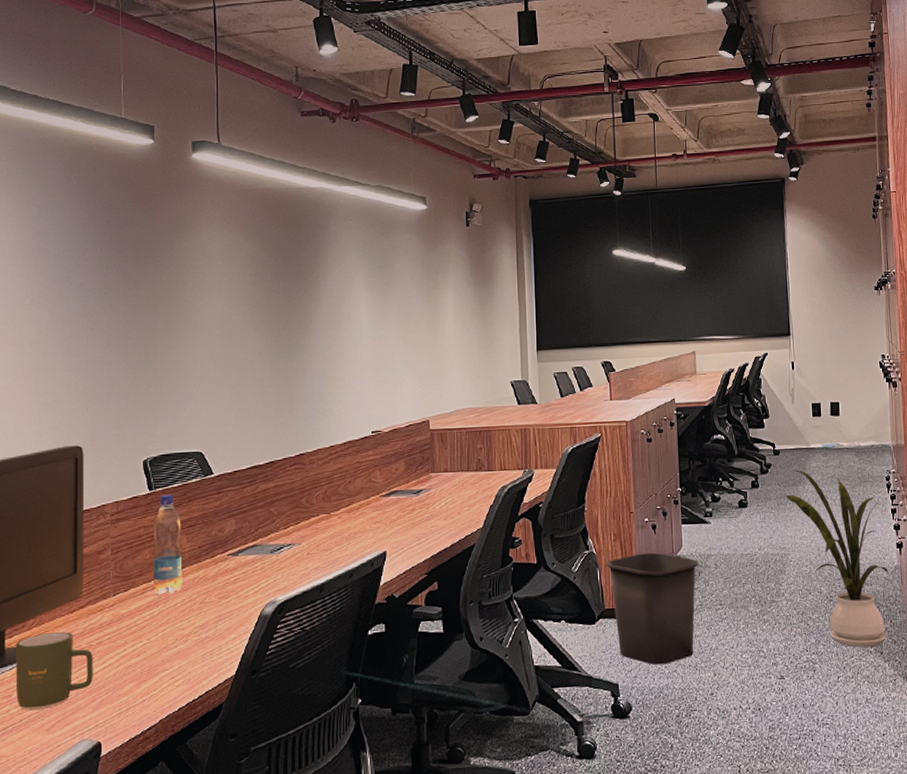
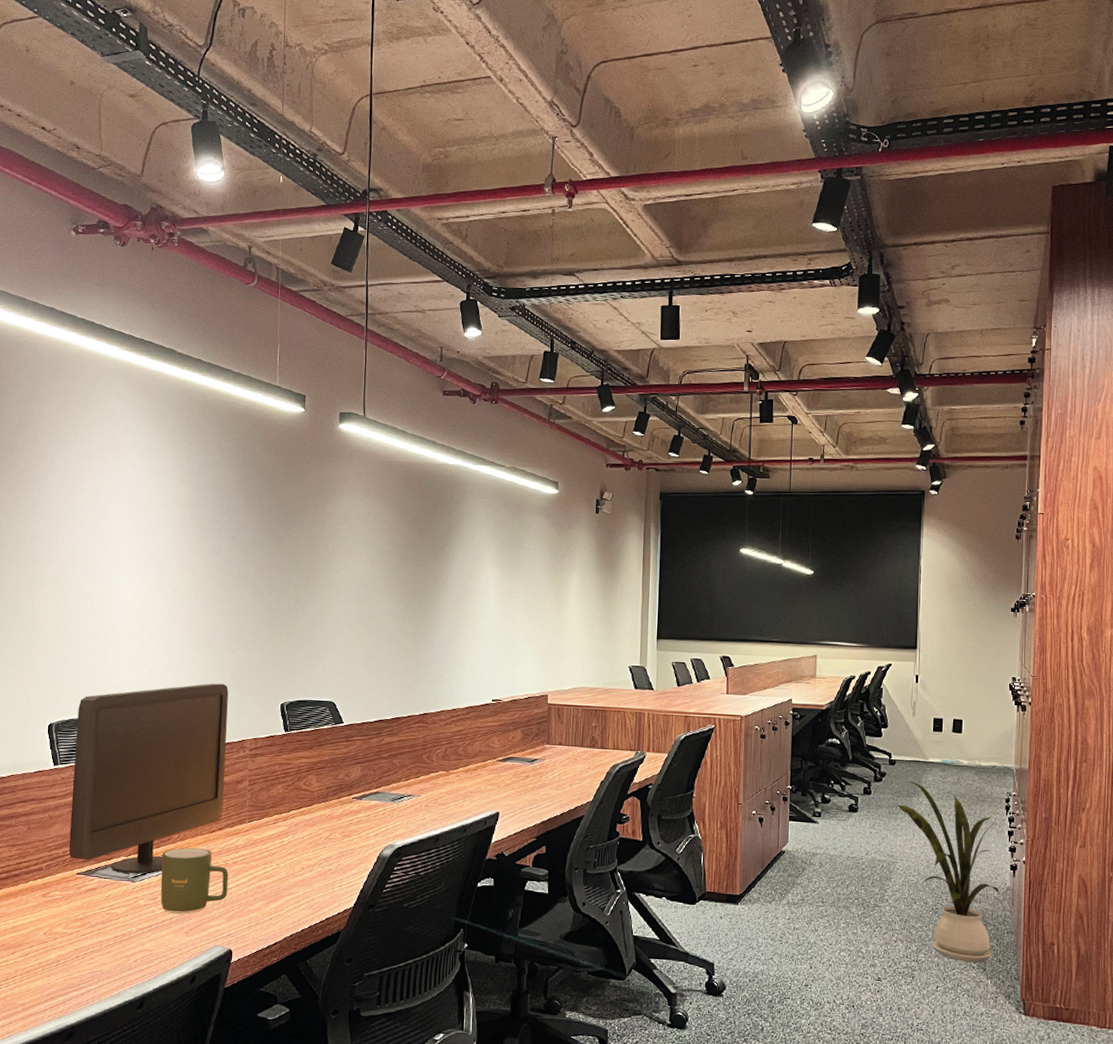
bottle: present [152,494,183,595] -> none [284,737,312,827]
waste bin: present [606,552,698,665] -> none [710,843,803,951]

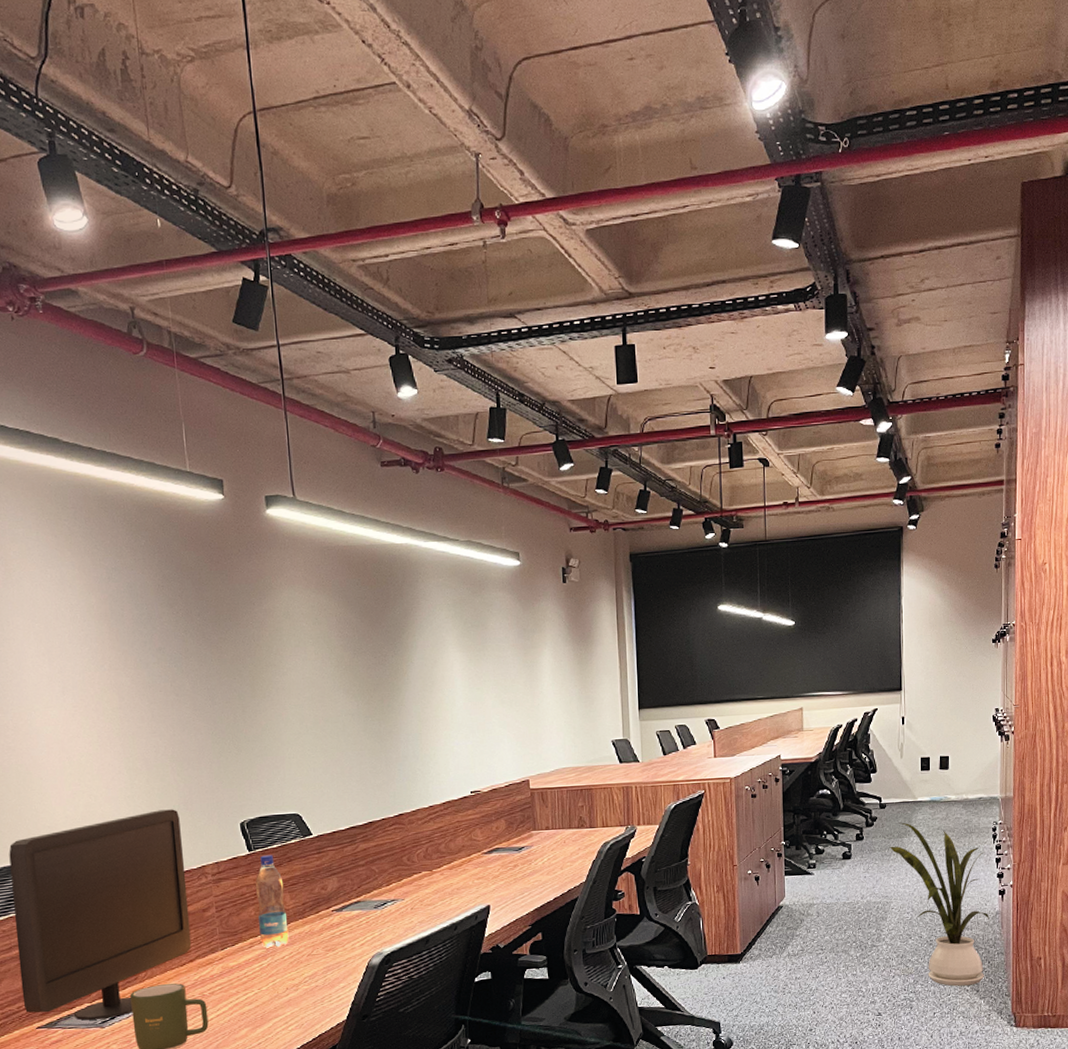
bottle: none [284,737,312,827] -> present [255,855,289,948]

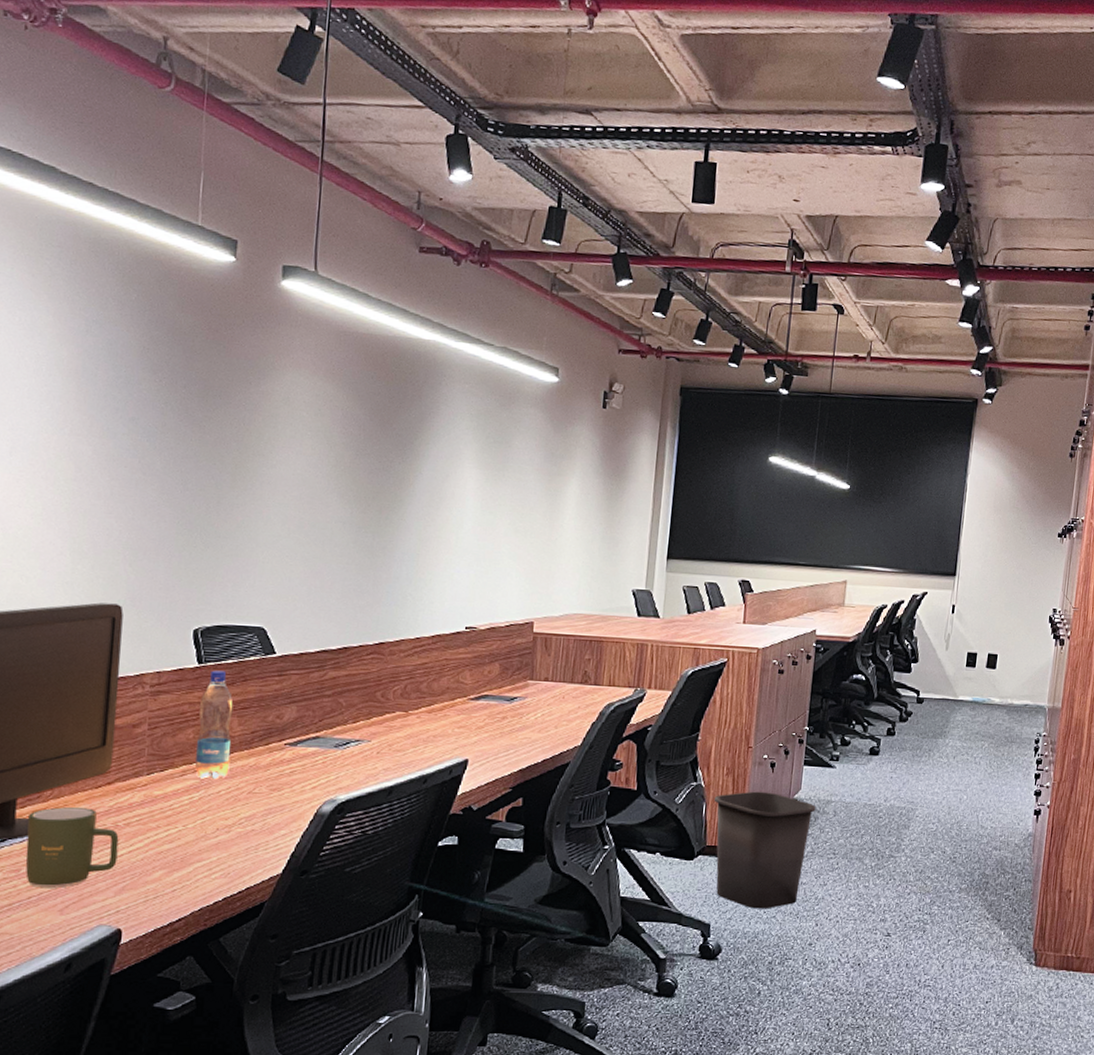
waste bin: none [708,902,801,1005] -> present [714,791,816,909]
house plant: present [889,822,989,987] -> none [921,721,1025,913]

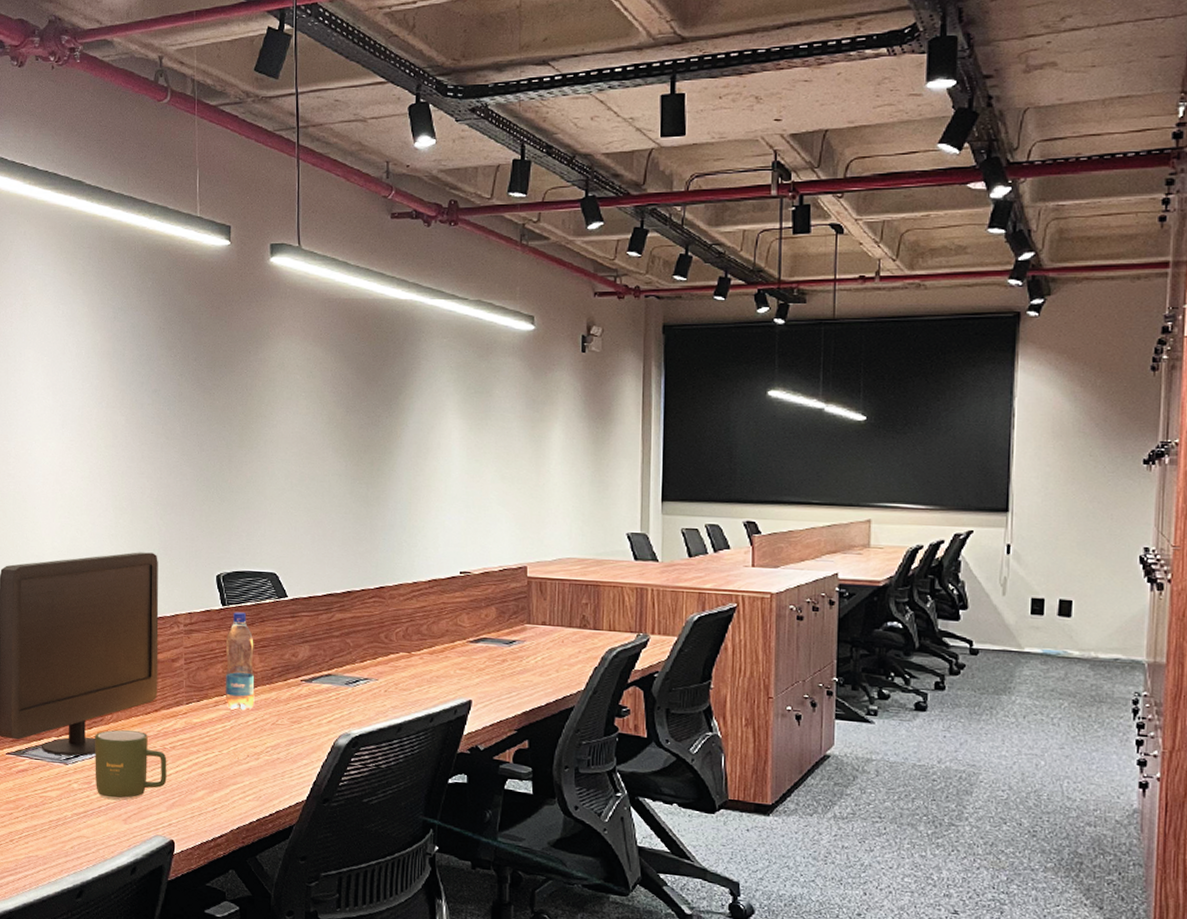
waste bin: present [714,791,816,909] -> none [733,744,854,872]

